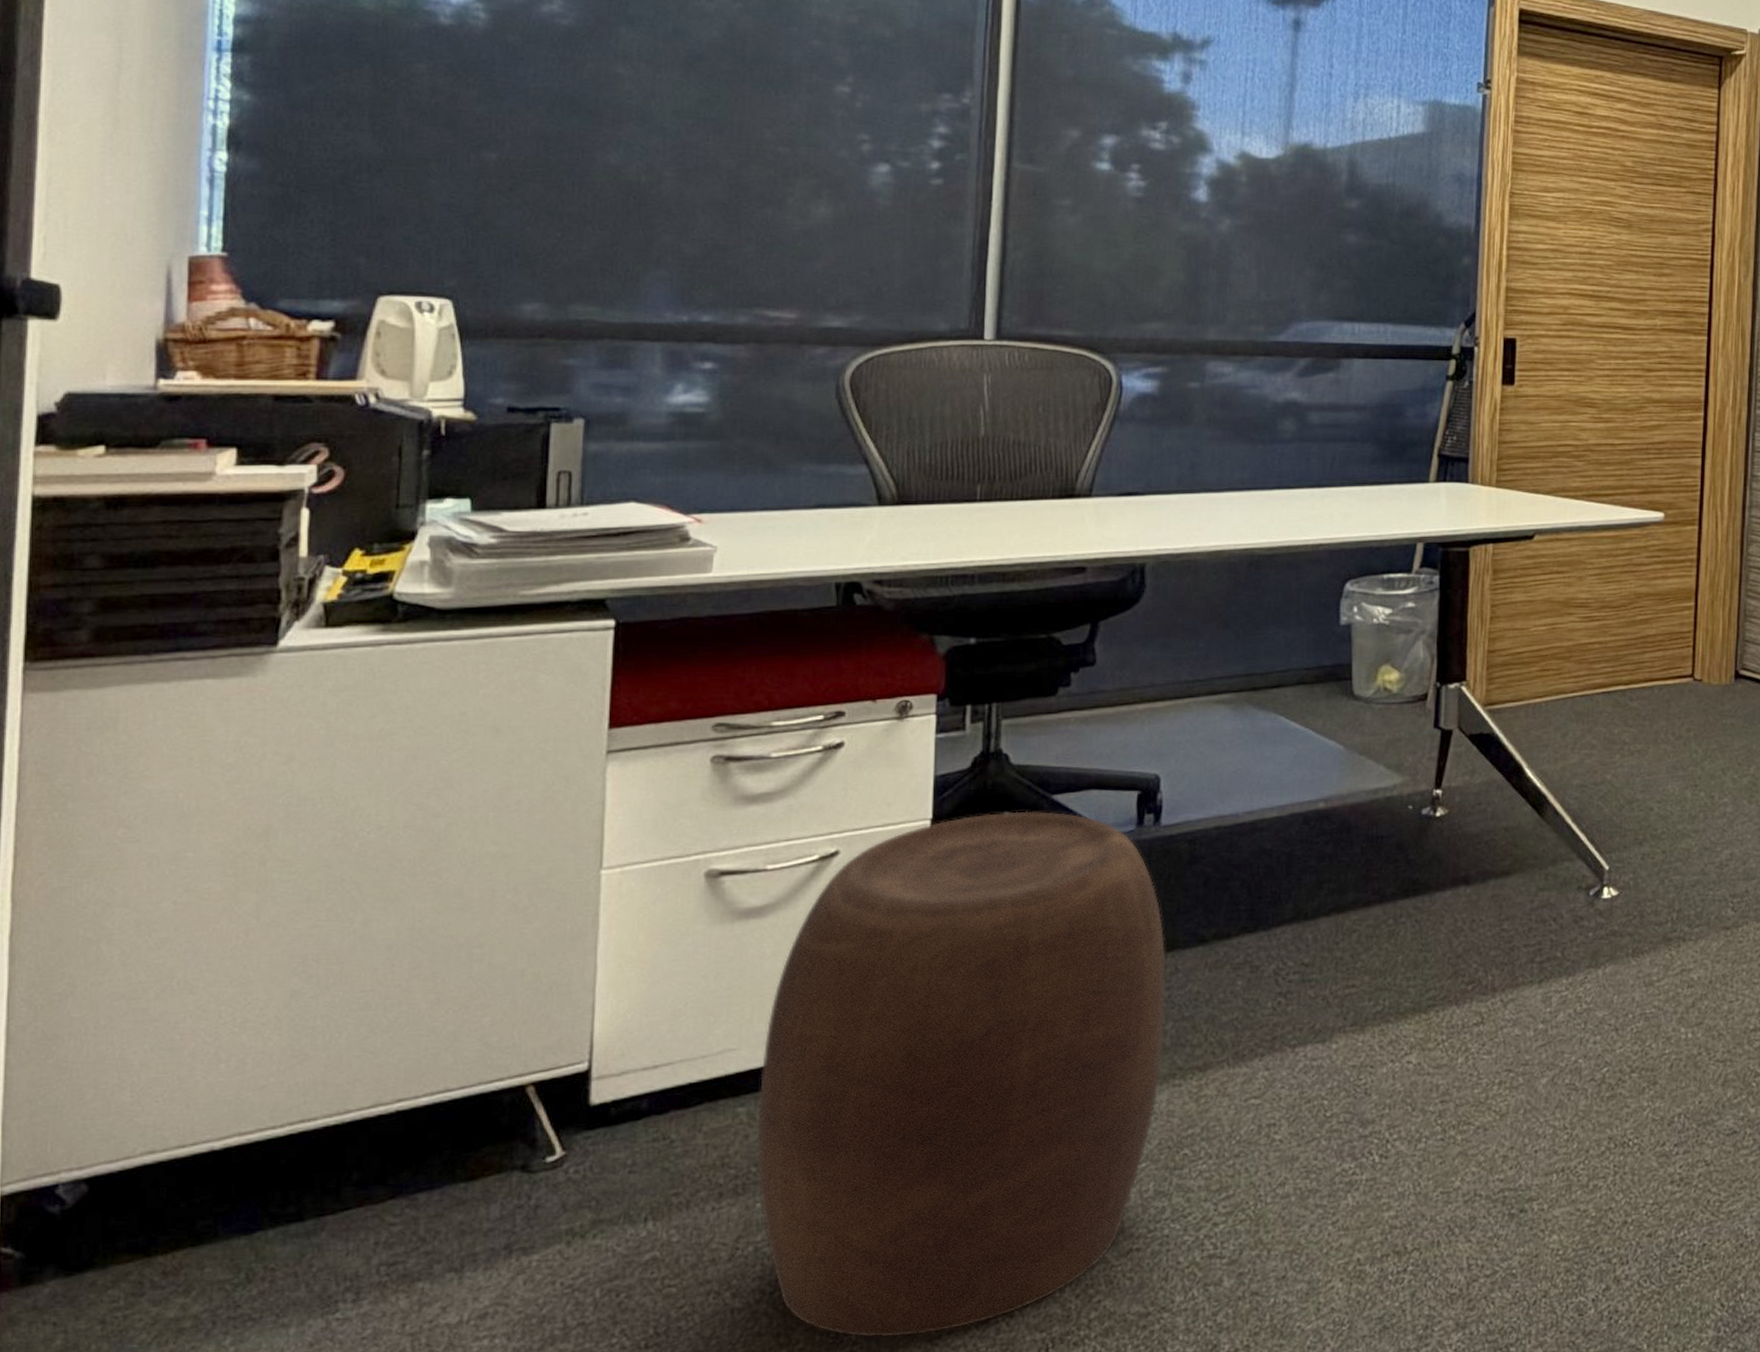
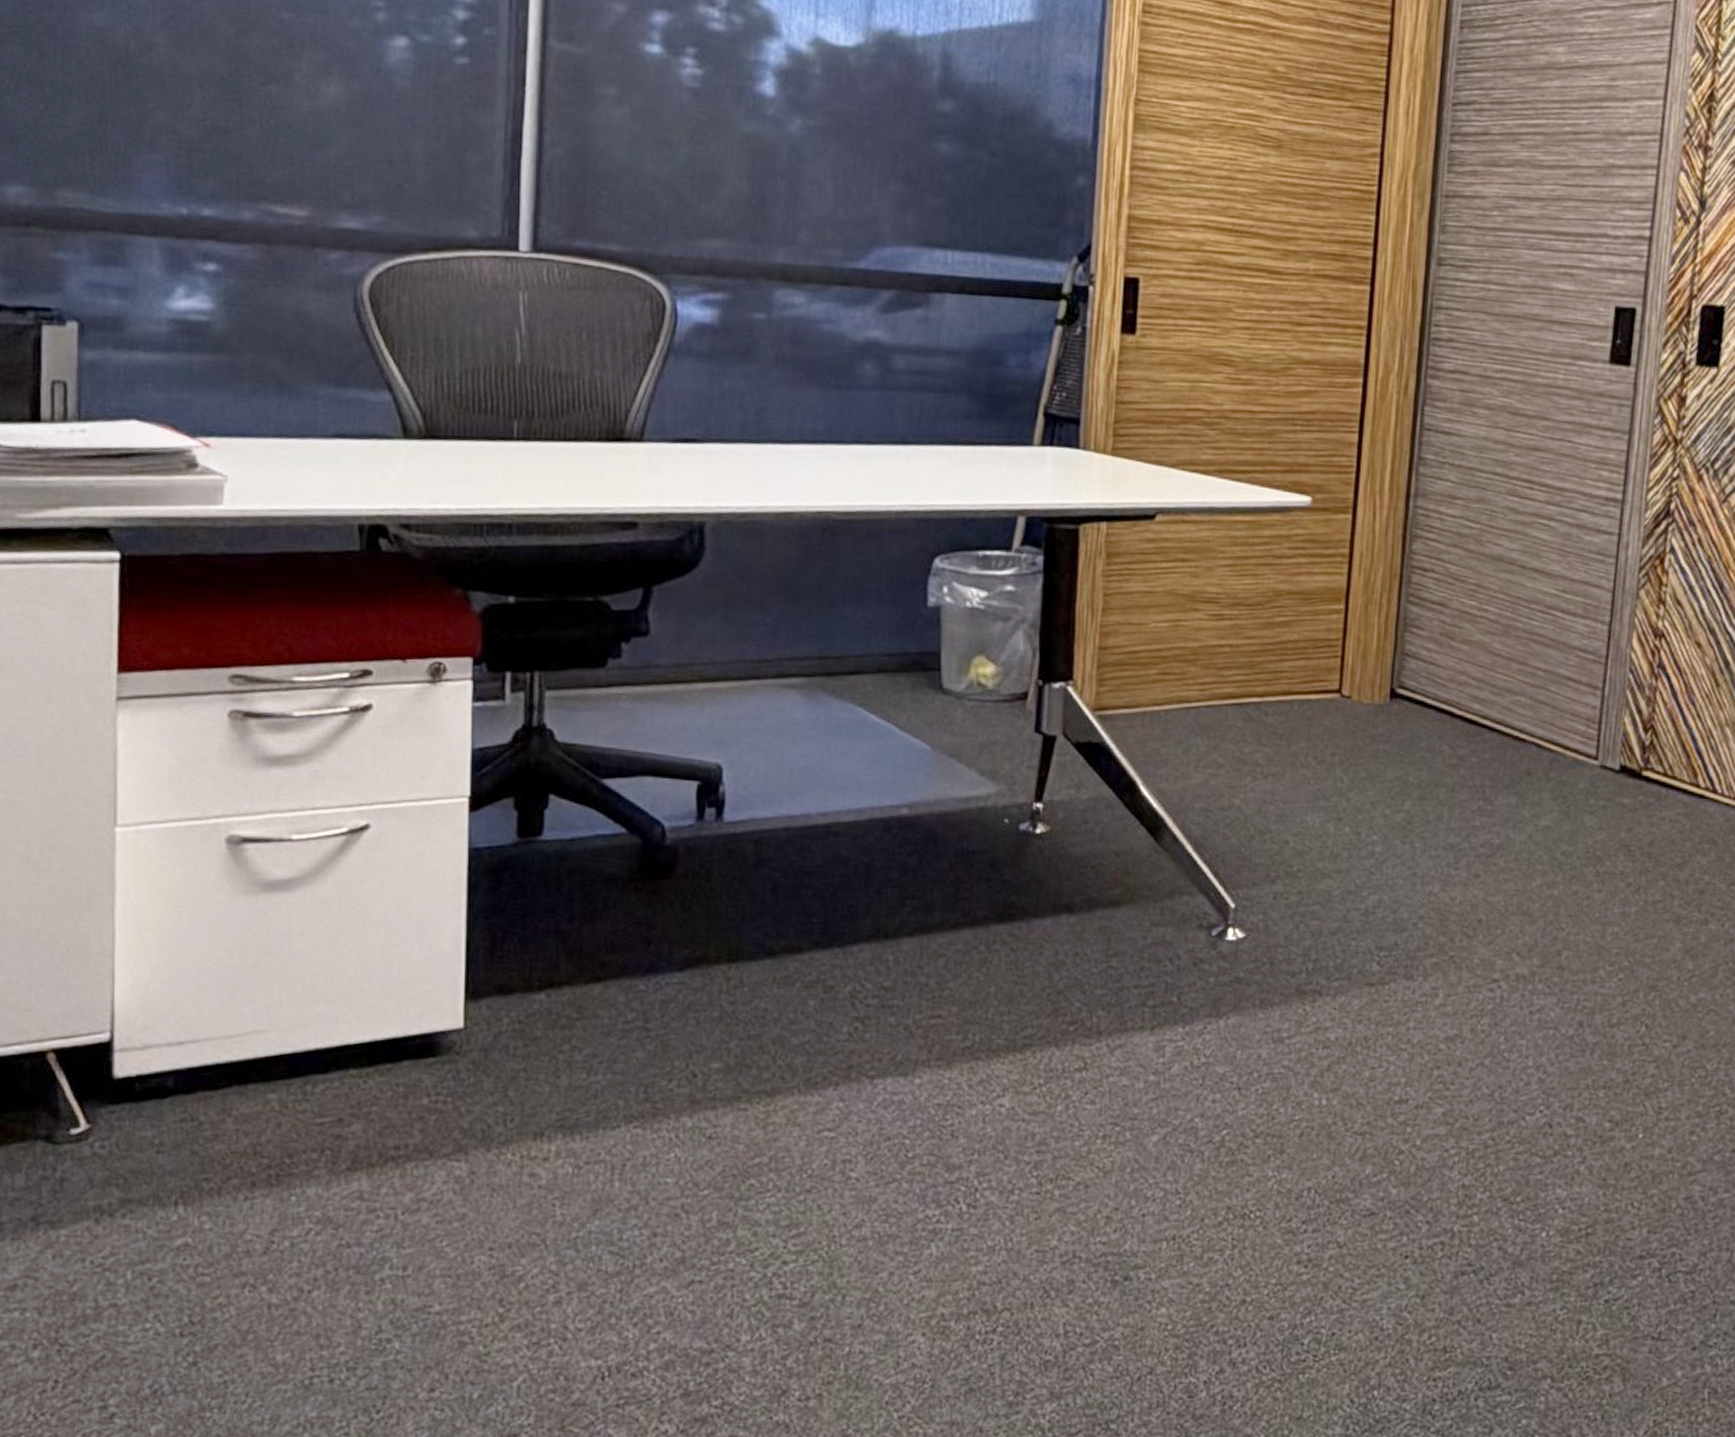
stool: present [756,811,1166,1338] -> none [290,794,730,1350]

